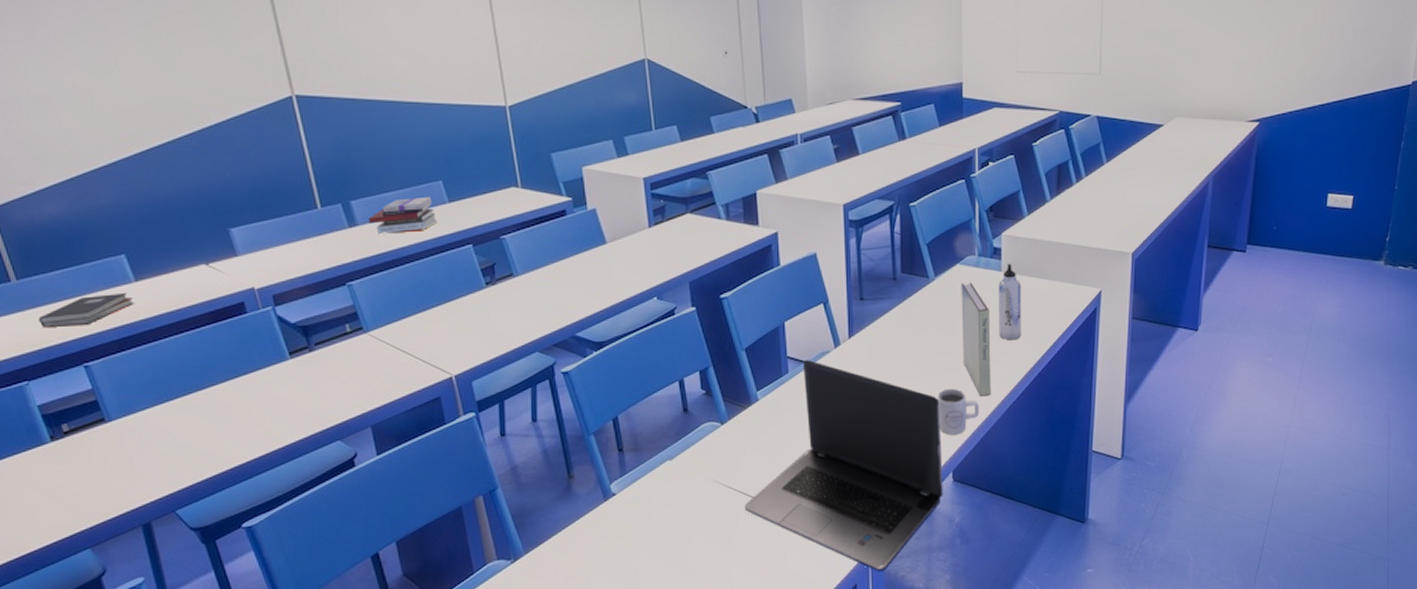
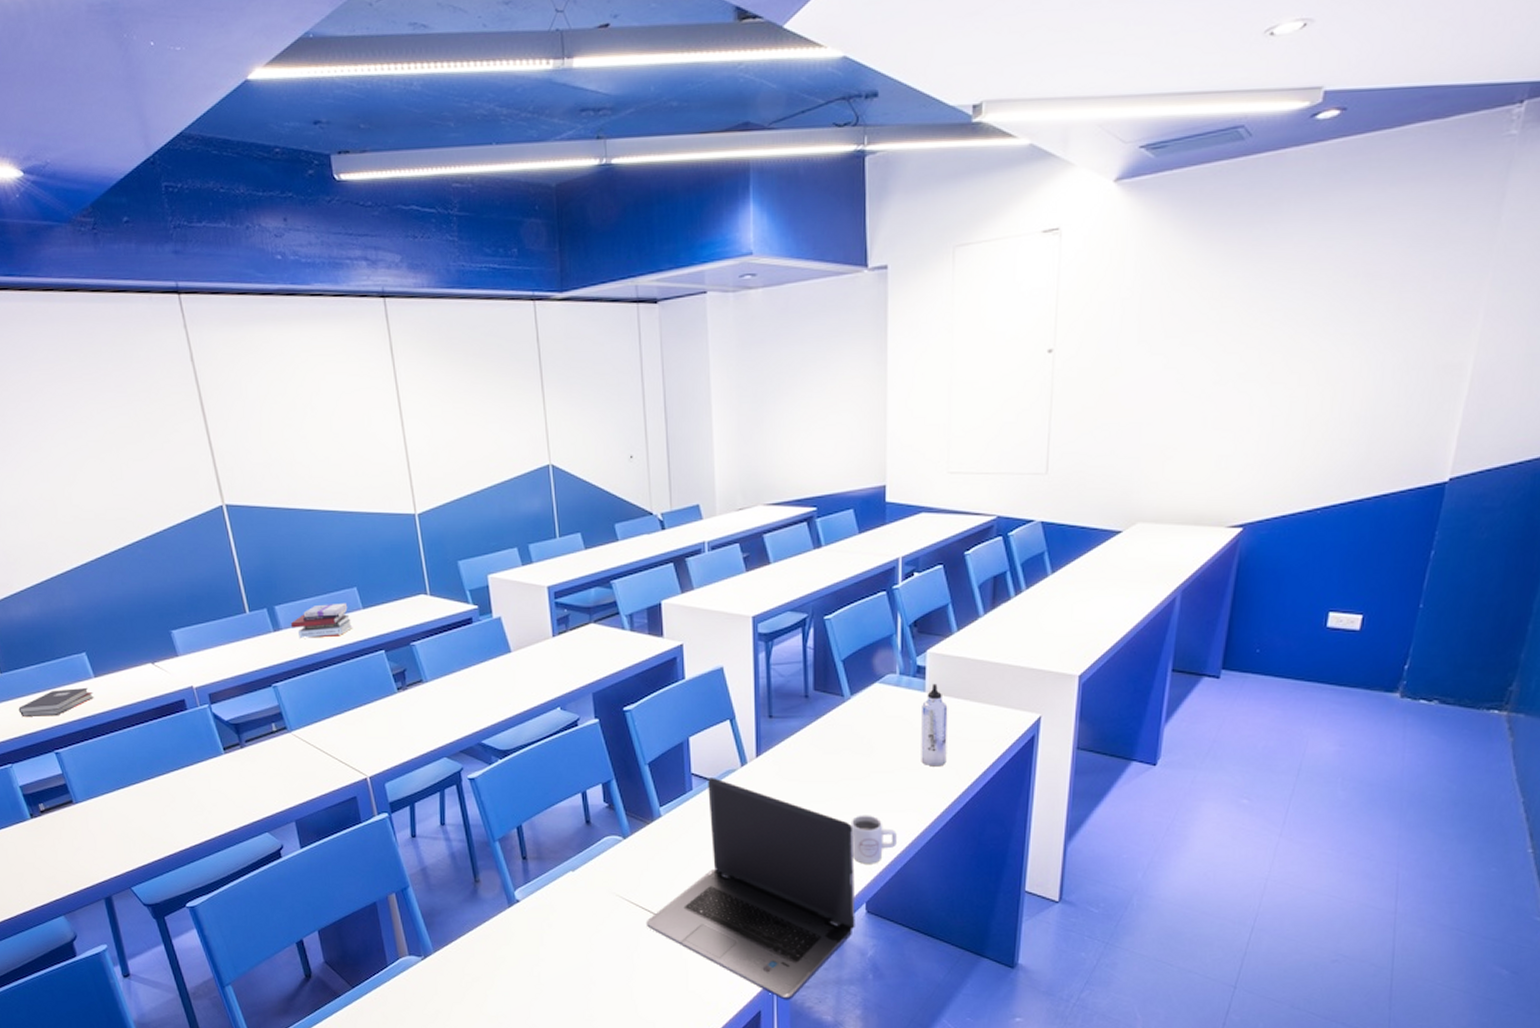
book: present [961,282,991,396] -> none [879,702,912,825]

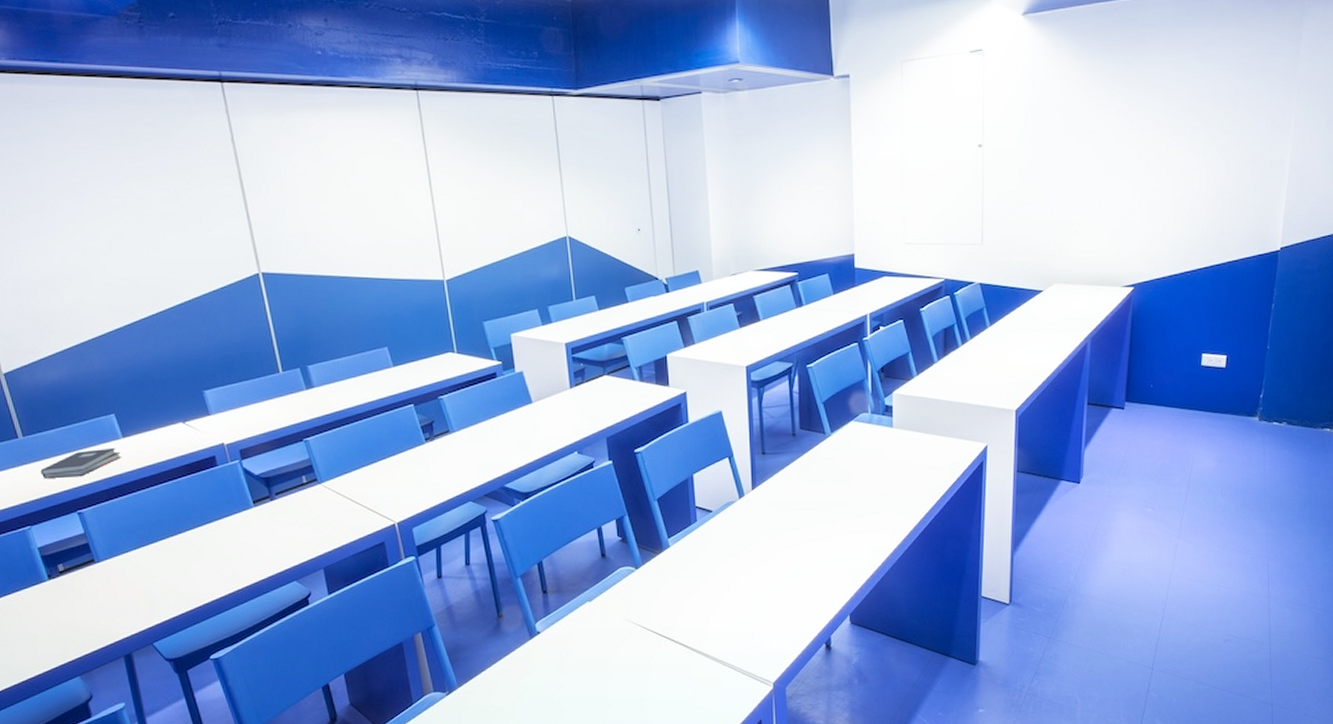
books: present [290,602,353,638] -> none [322,361,384,395]
laptop computer: present [646,778,855,1000] -> none [657,510,841,709]
mug: present [850,815,897,864] -> none [834,536,874,580]
water bottle: present [921,683,948,767] -> none [890,420,913,492]

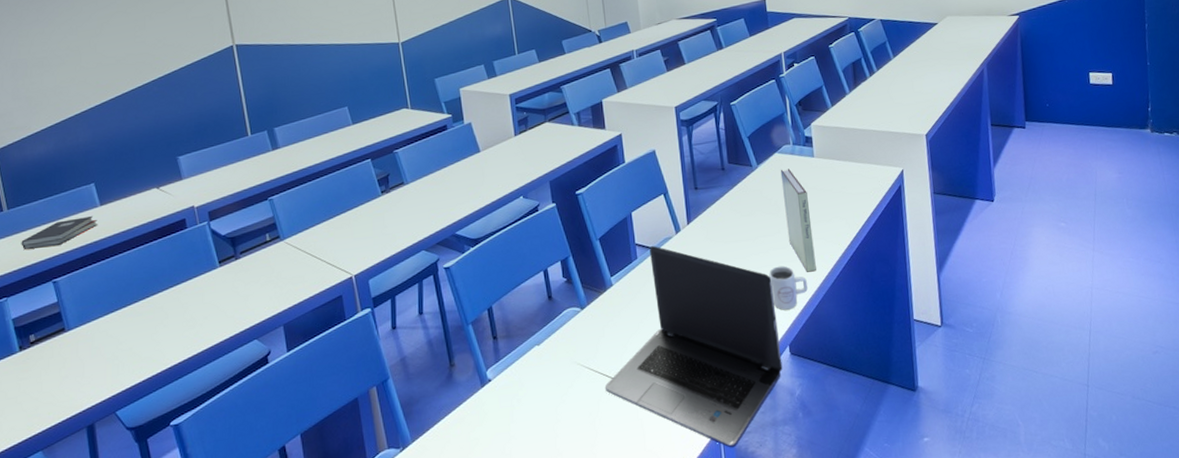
laptop computer: none [657,510,841,709] -> present [604,246,783,448]
mug: none [834,536,874,580] -> present [769,266,808,310]
book: none [855,438,885,544] -> present [780,168,816,272]

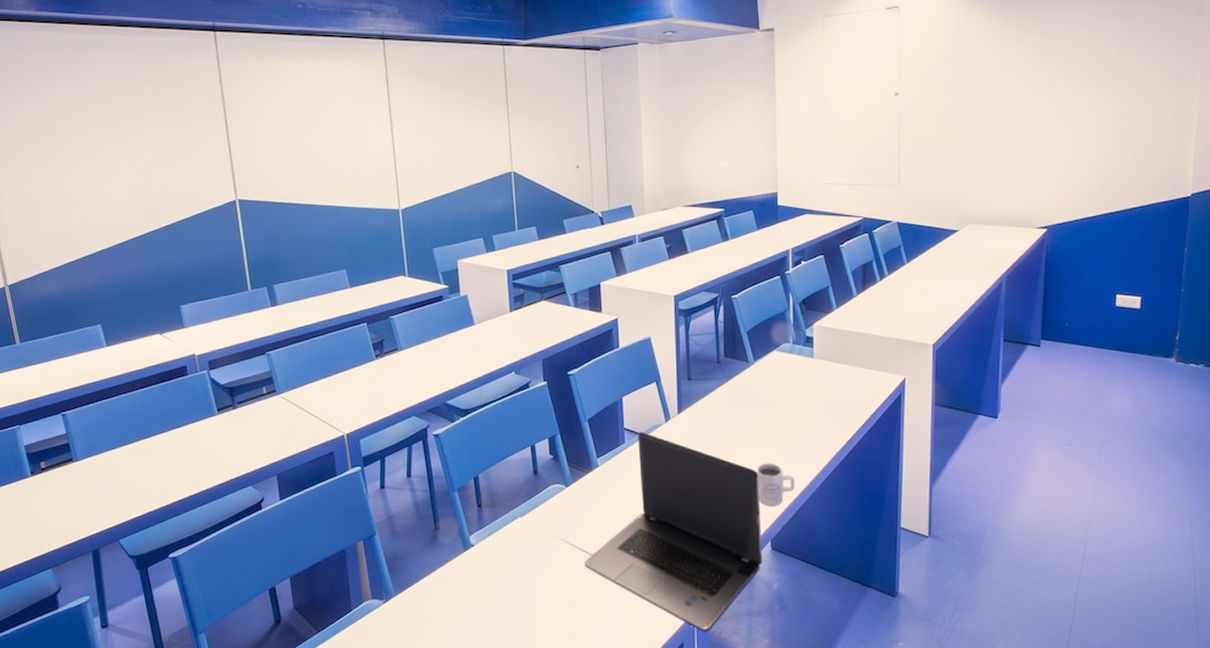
hardback book: present [21,215,97,249] -> none [32,355,104,382]
book: present [780,168,816,272] -> none [777,367,805,472]

